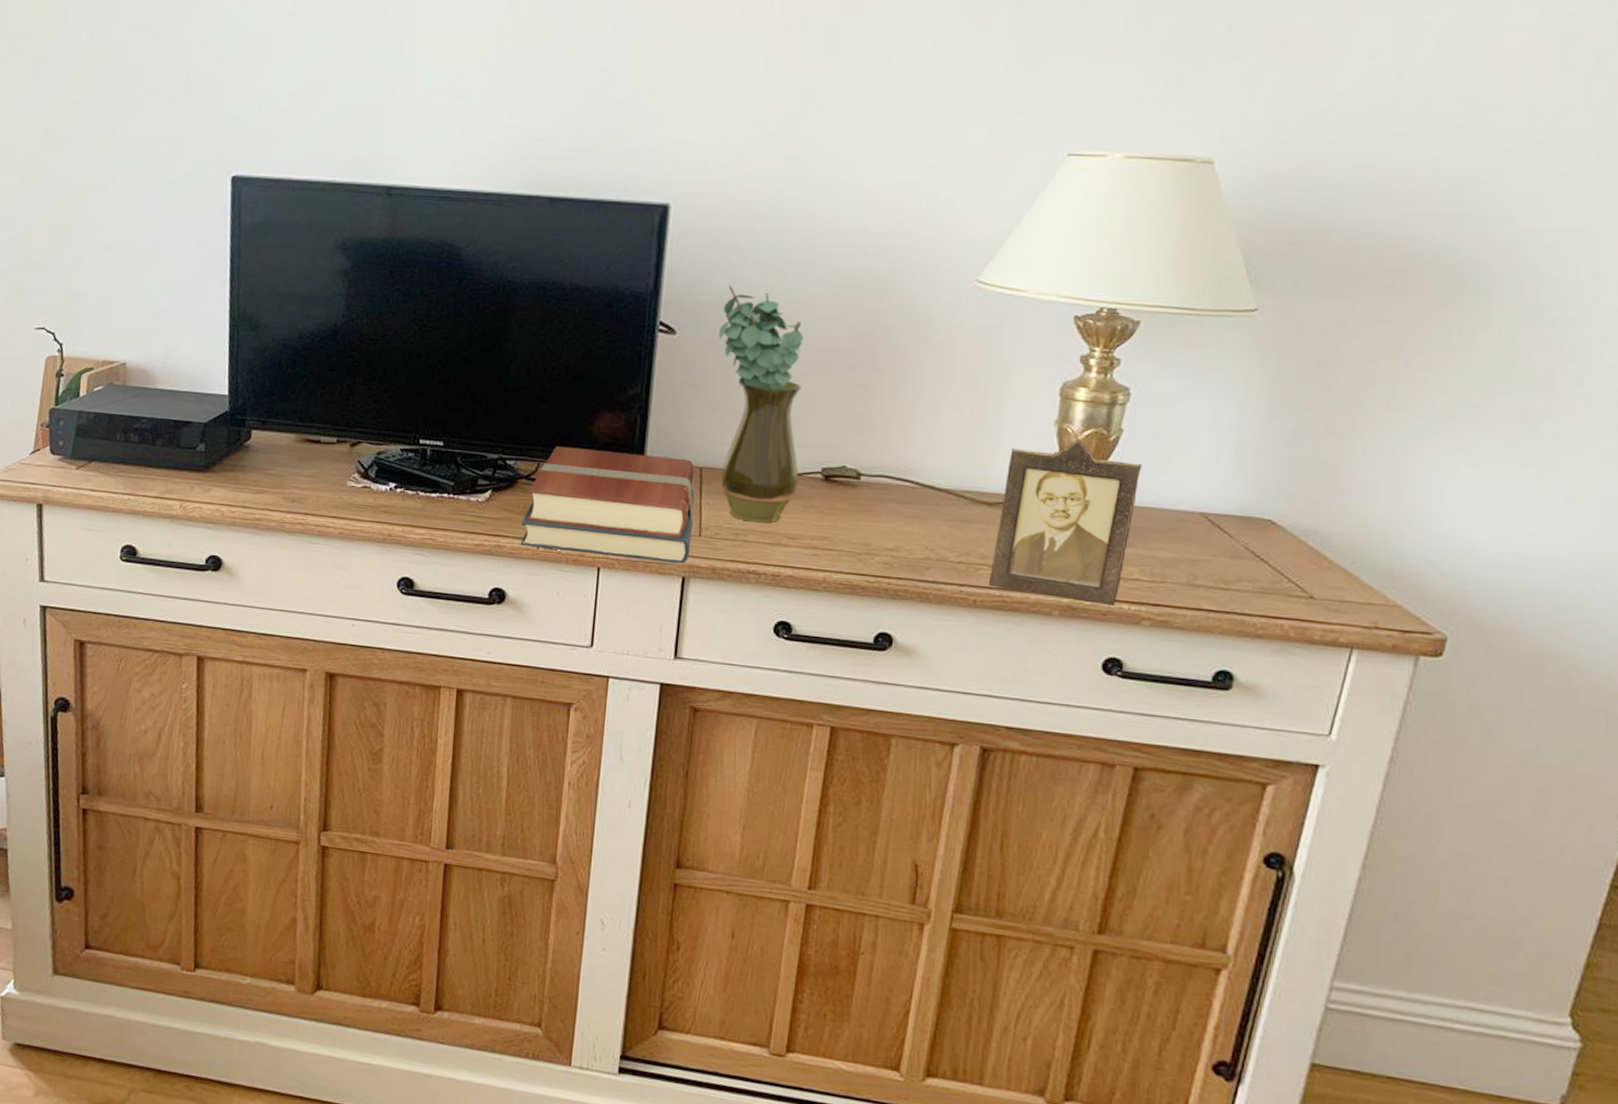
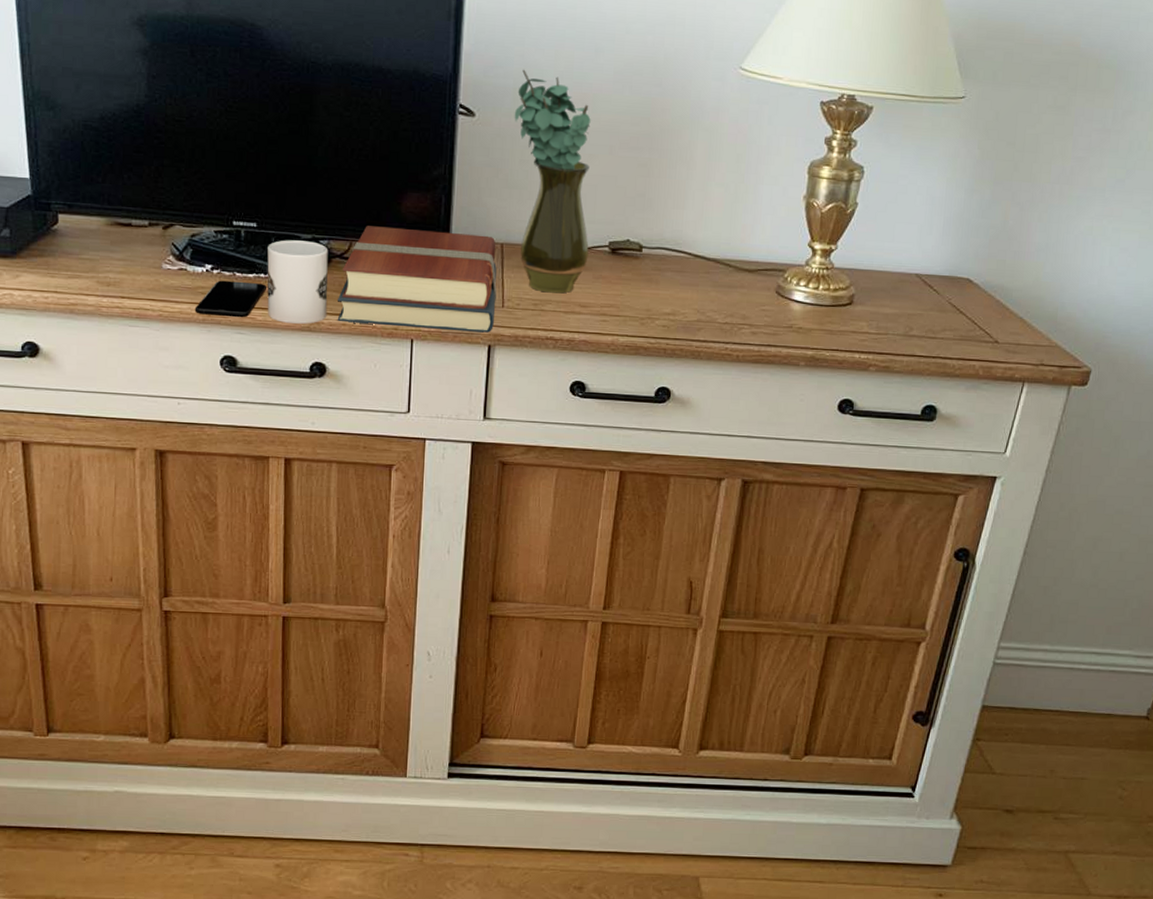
smartphone: none [375,499,450,539] -> present [194,280,268,318]
mug: none [448,459,515,548] -> present [267,240,328,325]
photo frame: present [989,439,1142,607] -> none [750,212,872,356]

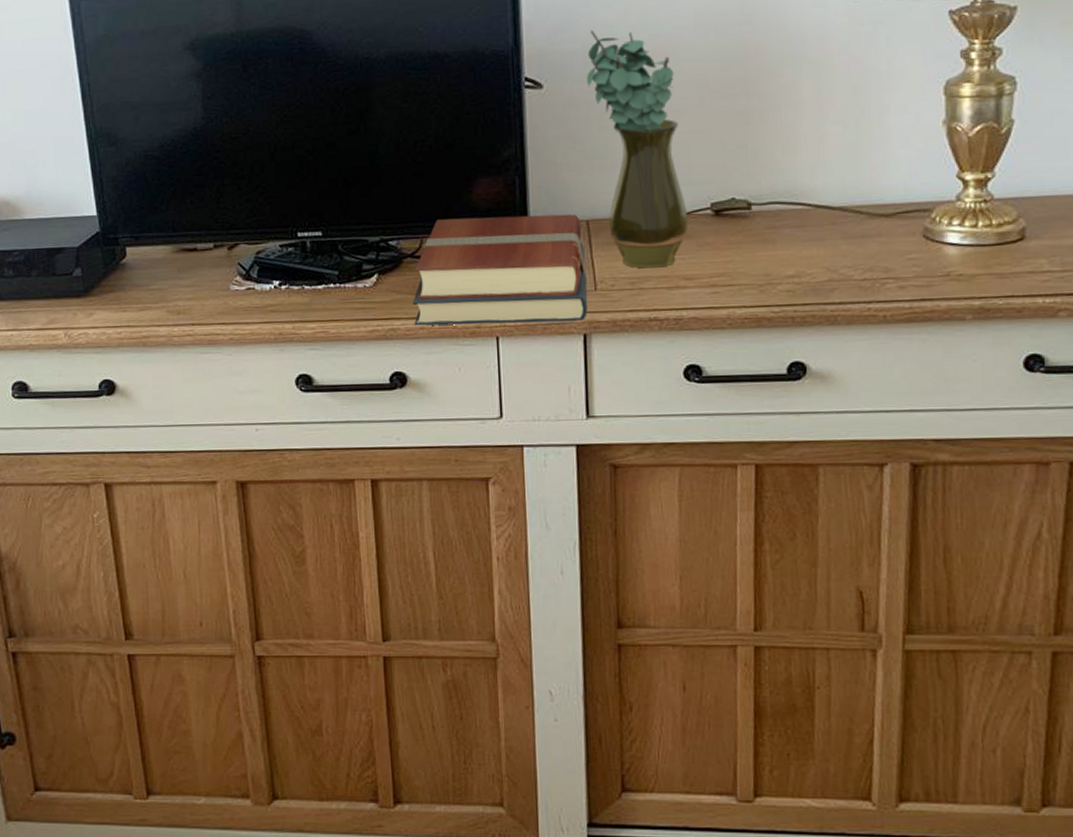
smartphone: present [194,280,268,318] -> none [265,294,338,334]
mug: present [267,240,328,325] -> none [335,243,403,334]

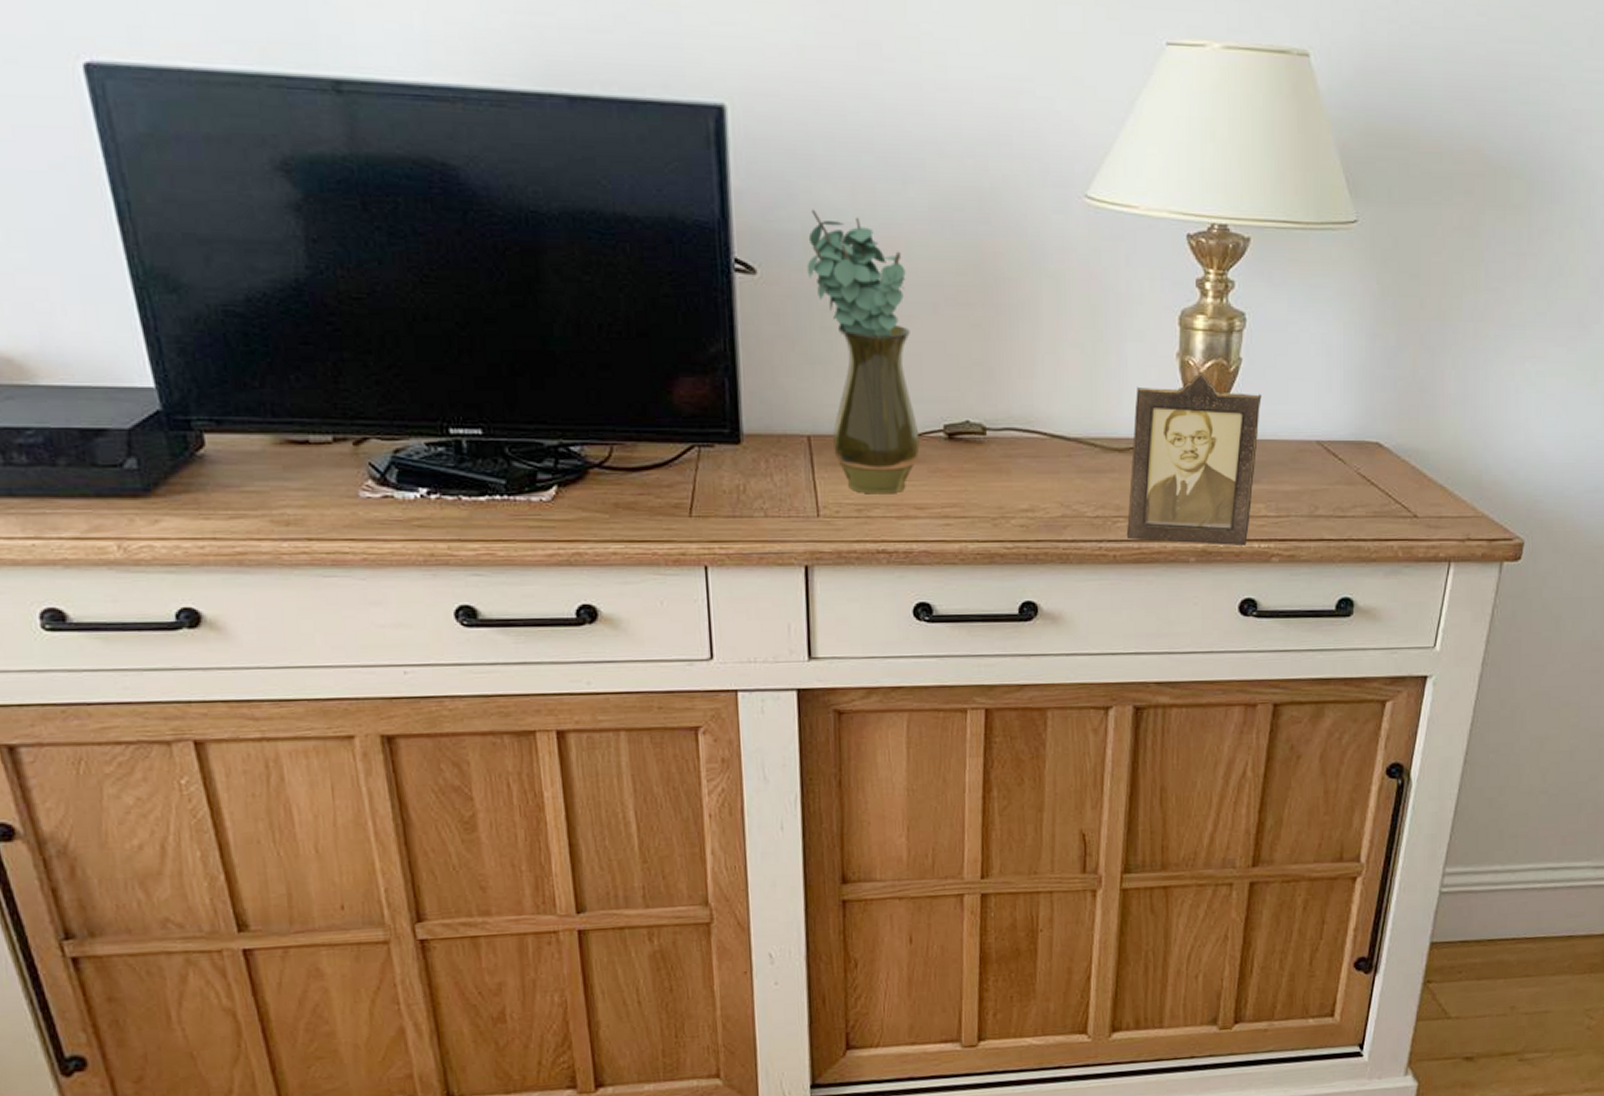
books: present [413,214,588,326] -> none [602,423,809,552]
photo frame: none [897,137,1038,303] -> present [1127,373,1262,547]

